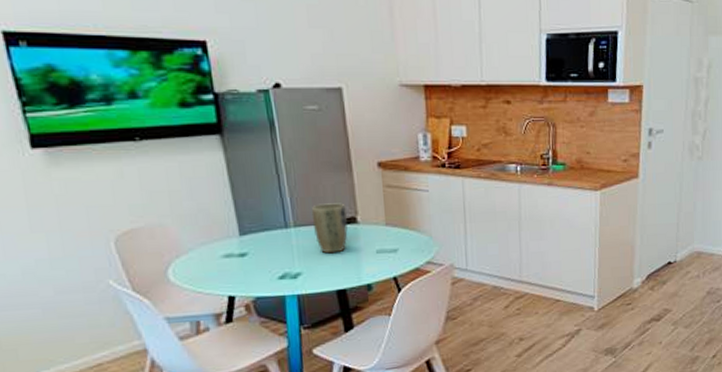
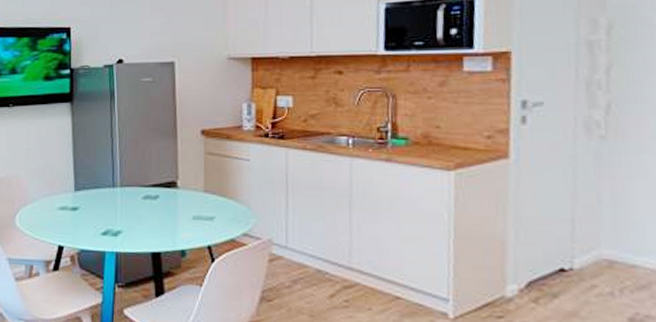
plant pot: present [311,203,349,254] -> none [136,167,169,215]

